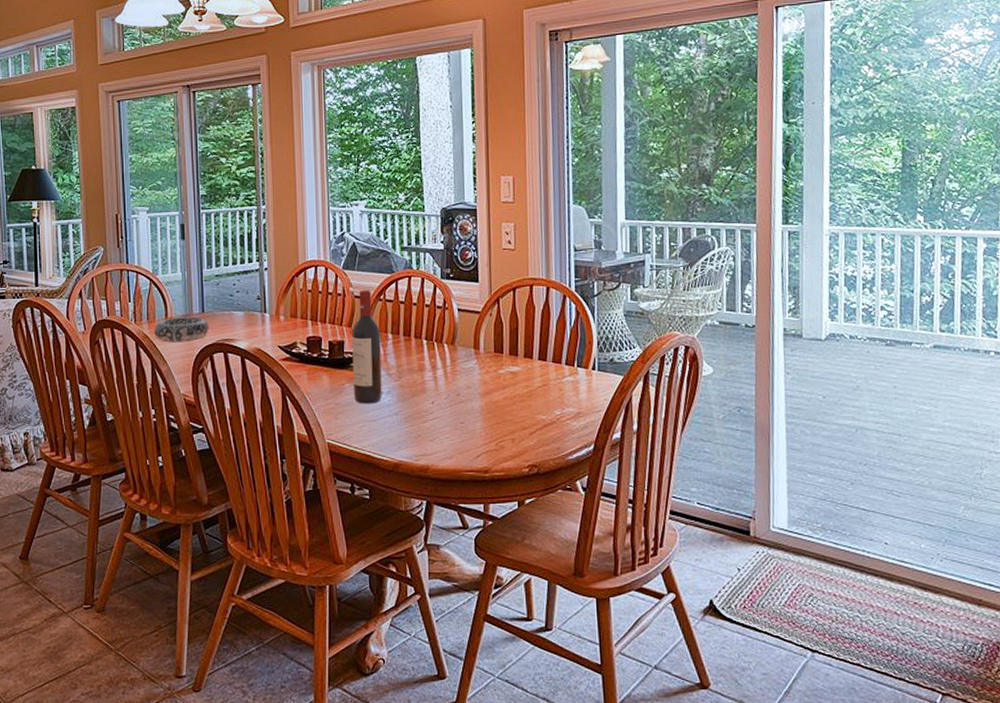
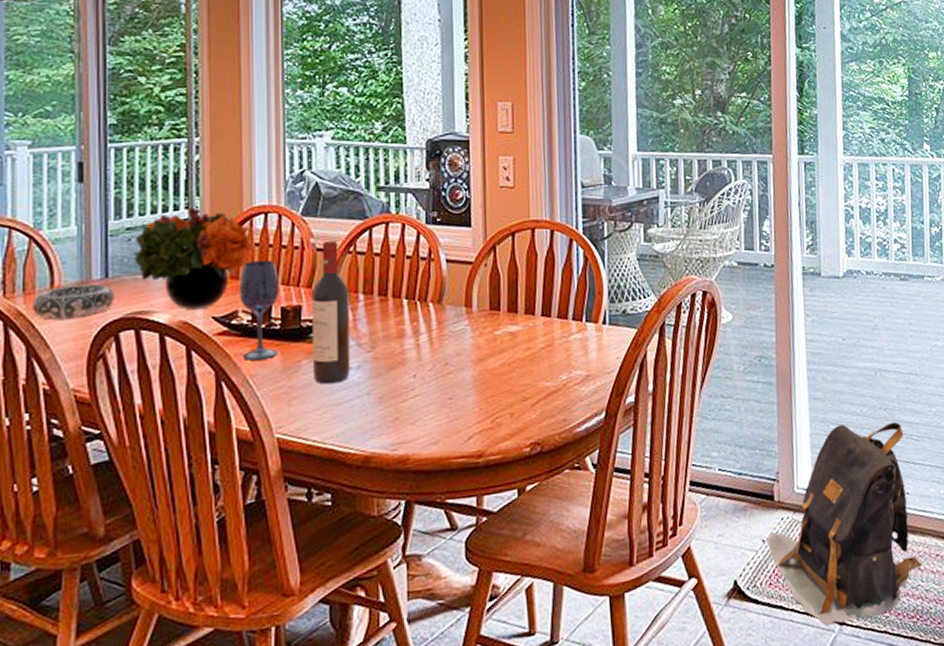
flower arrangement: none [221,260,308,340] -> present [133,207,255,310]
wineglass: none [297,304,327,381] -> present [240,260,279,360]
backpack: none [739,475,899,650] -> present [764,421,923,625]

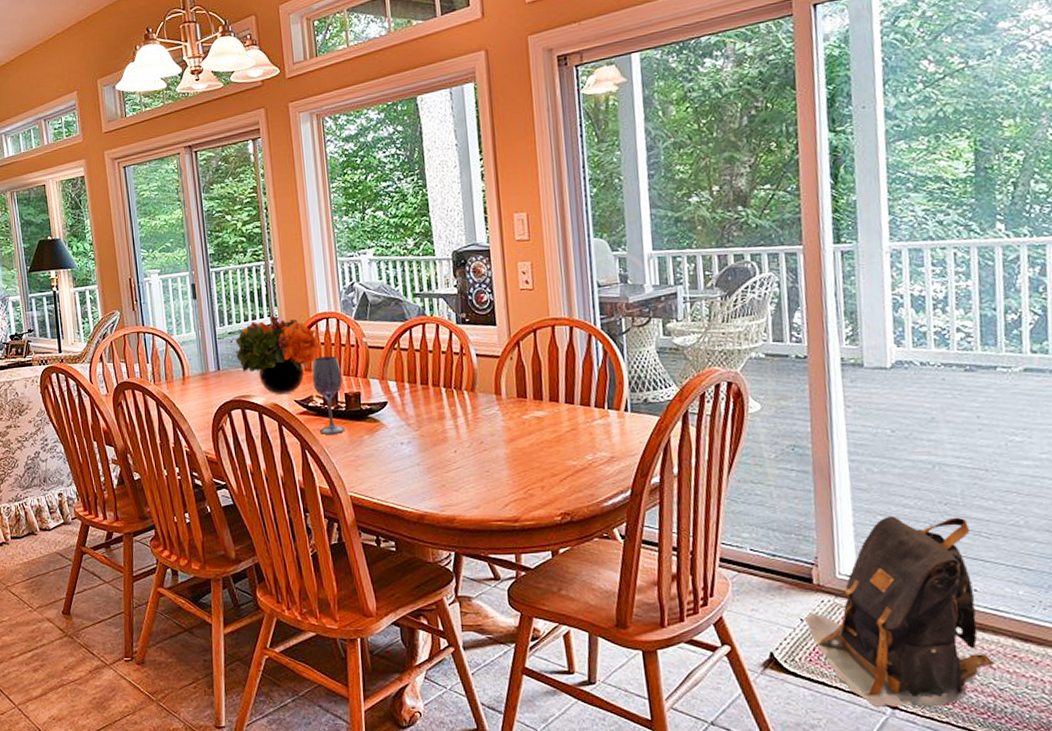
decorative bowl: present [31,284,114,321] -> none [172,374,226,402]
wine bottle: present [311,240,350,384] -> none [367,339,403,456]

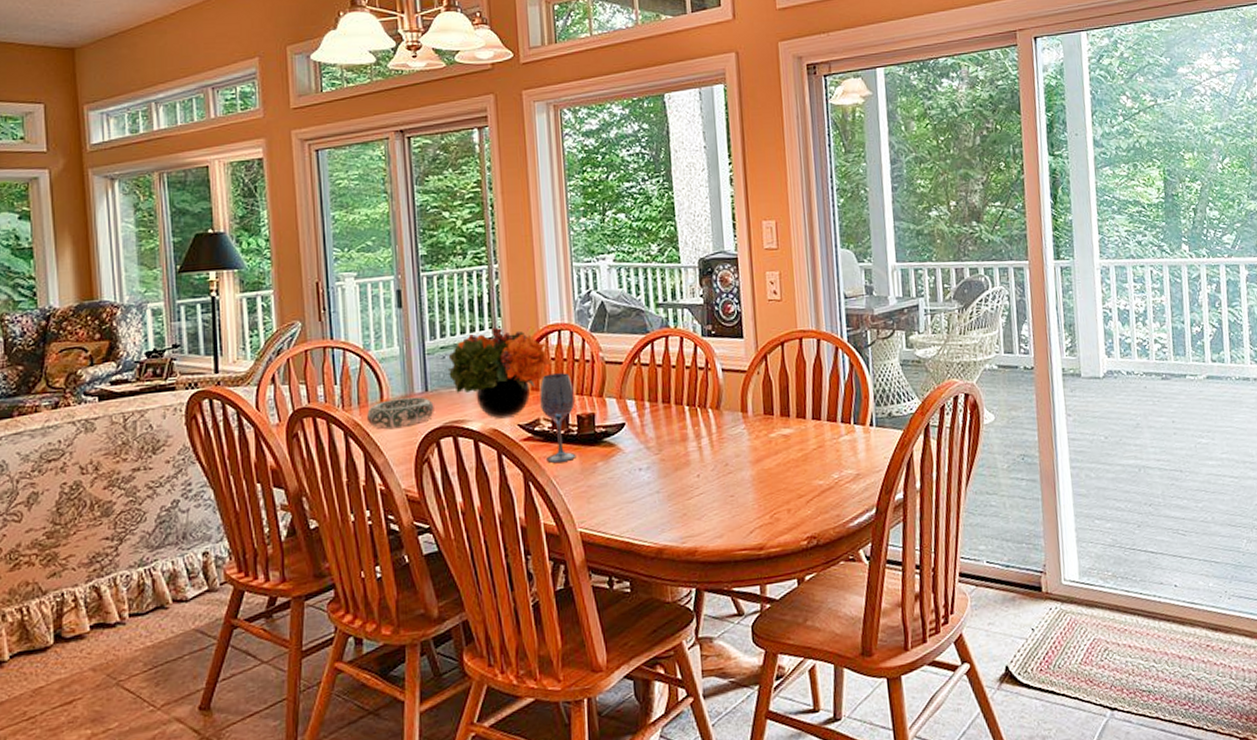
decorative bowl: none [172,374,226,402] -> present [366,397,434,430]
backpack: present [802,516,995,707] -> none [1033,516,1193,710]

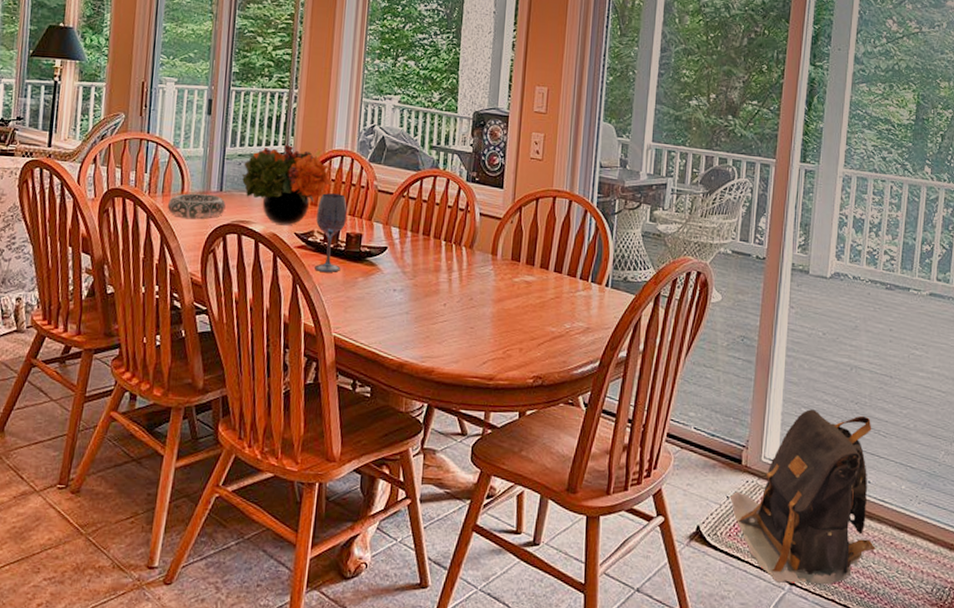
backpack: none [1033,516,1193,710] -> present [728,409,876,585]

